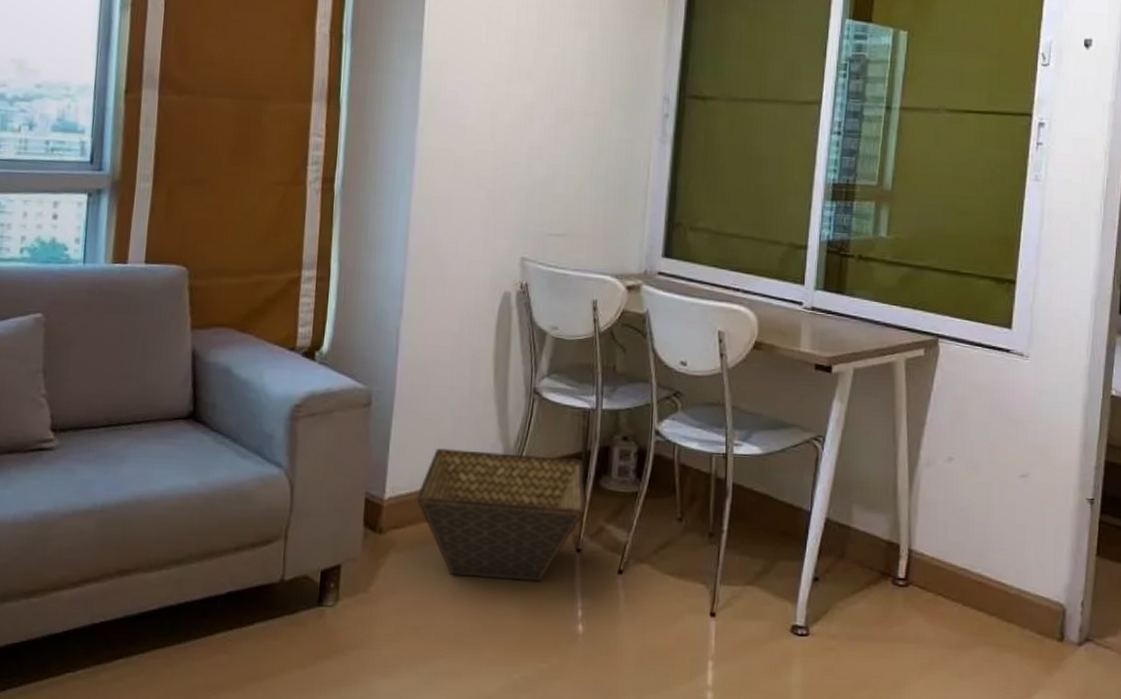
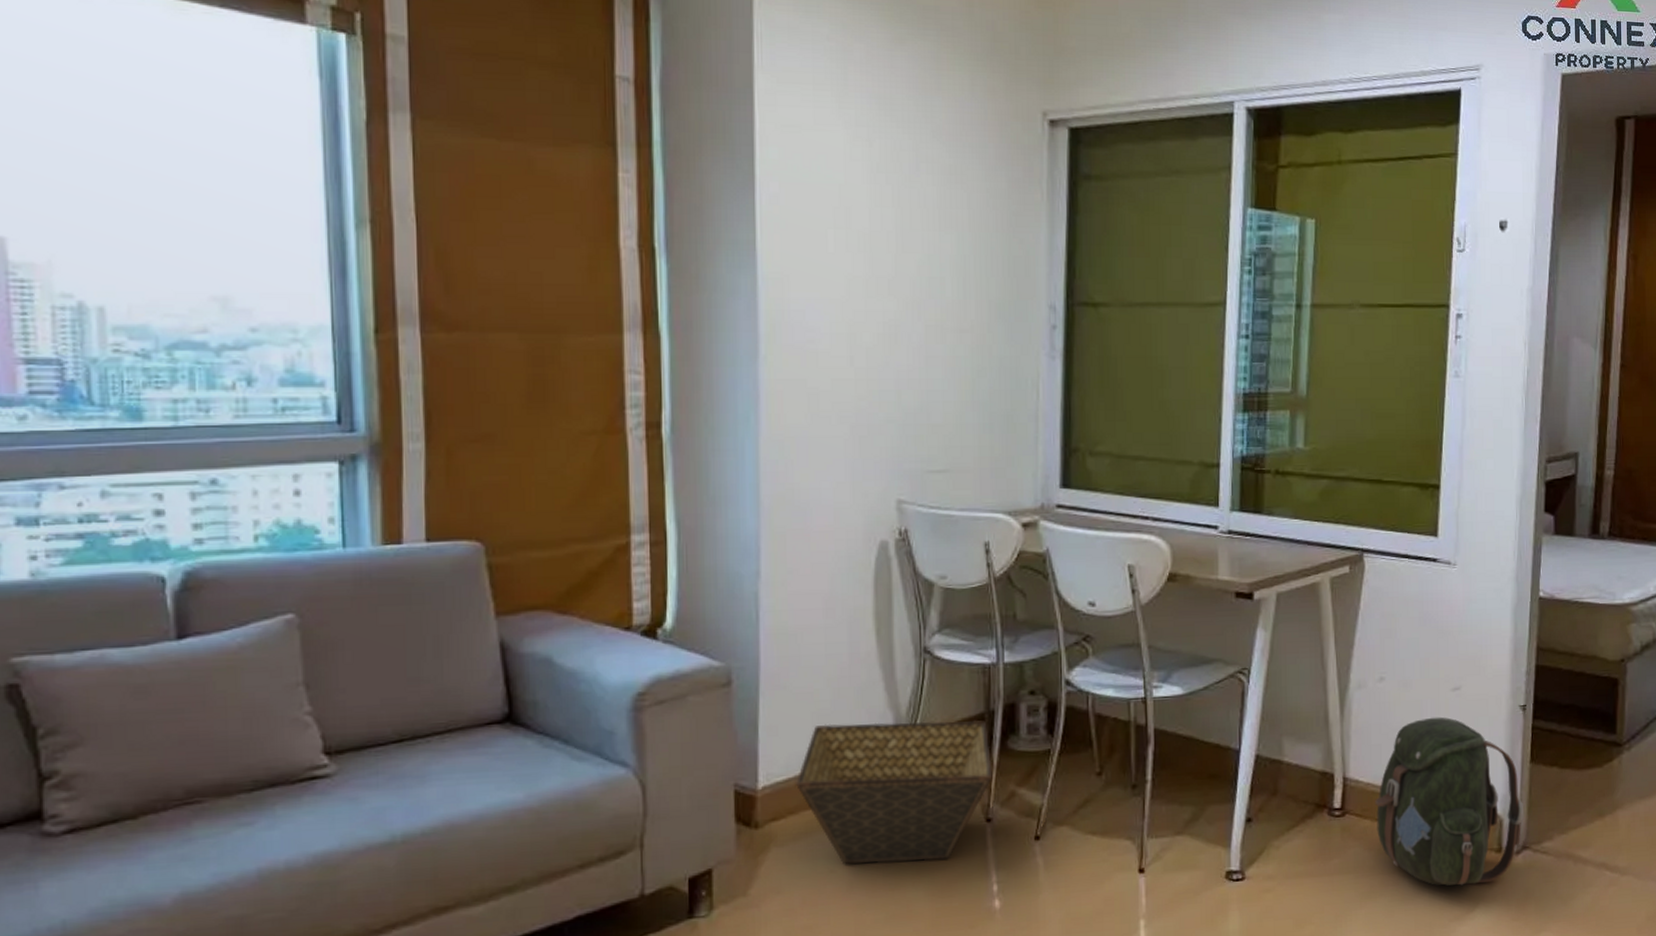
backpack: none [939,501,1089,670] -> present [1375,716,1525,886]

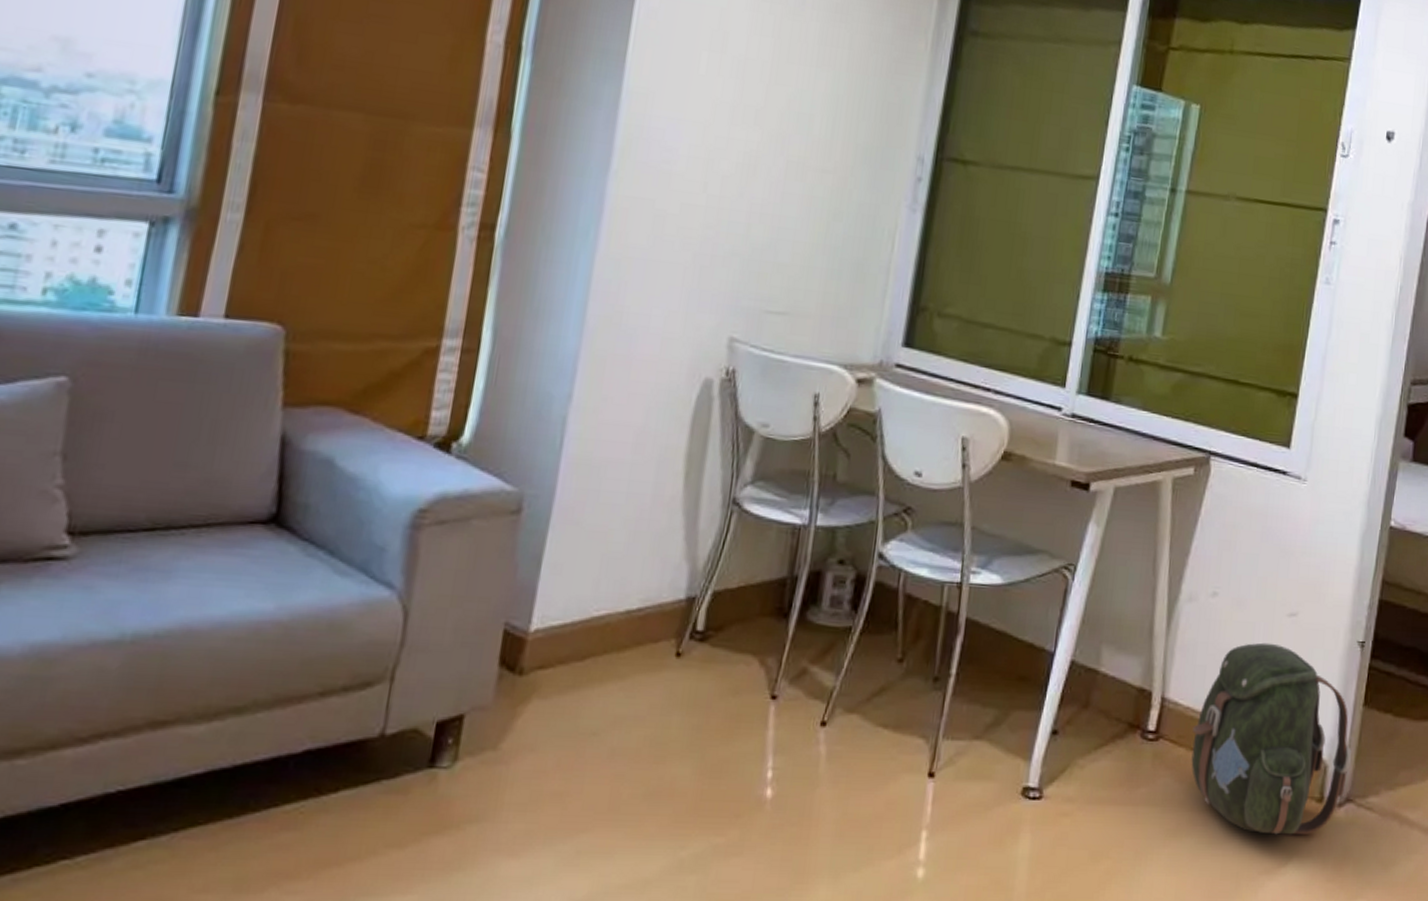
basket: present [795,720,993,865] -> none [570,568,788,737]

